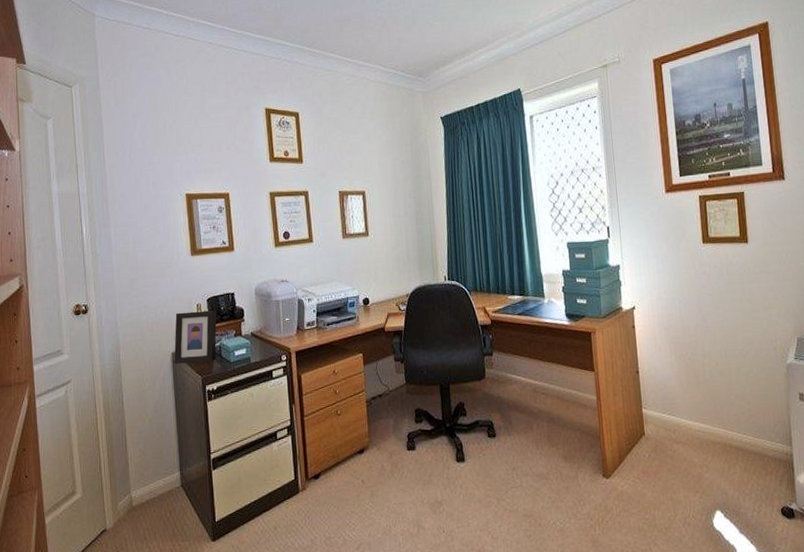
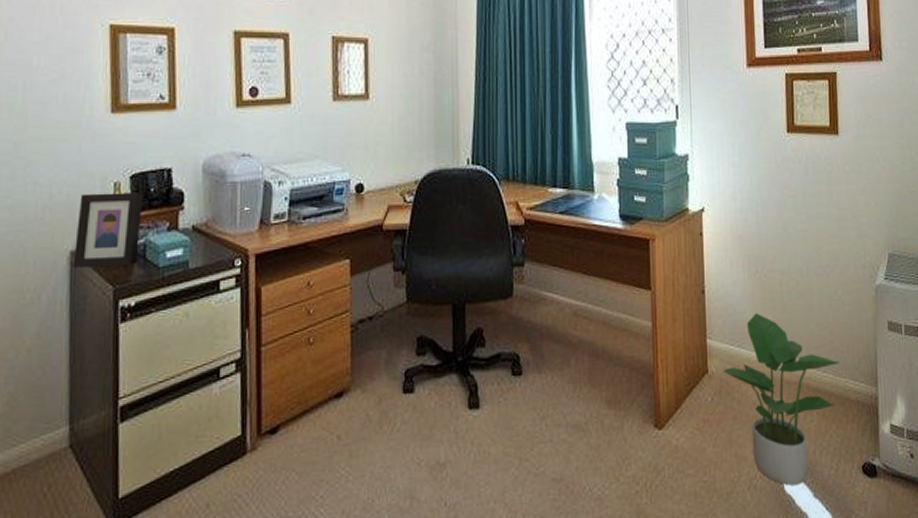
potted plant: none [657,388,757,523] -> present [723,313,840,486]

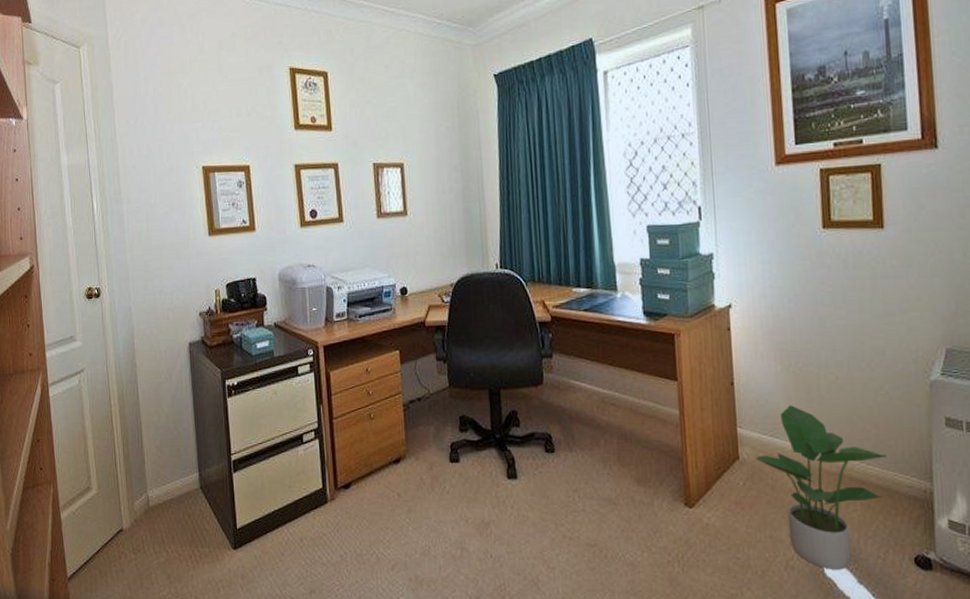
picture frame: present [72,192,144,269] -> none [191,297,237,356]

